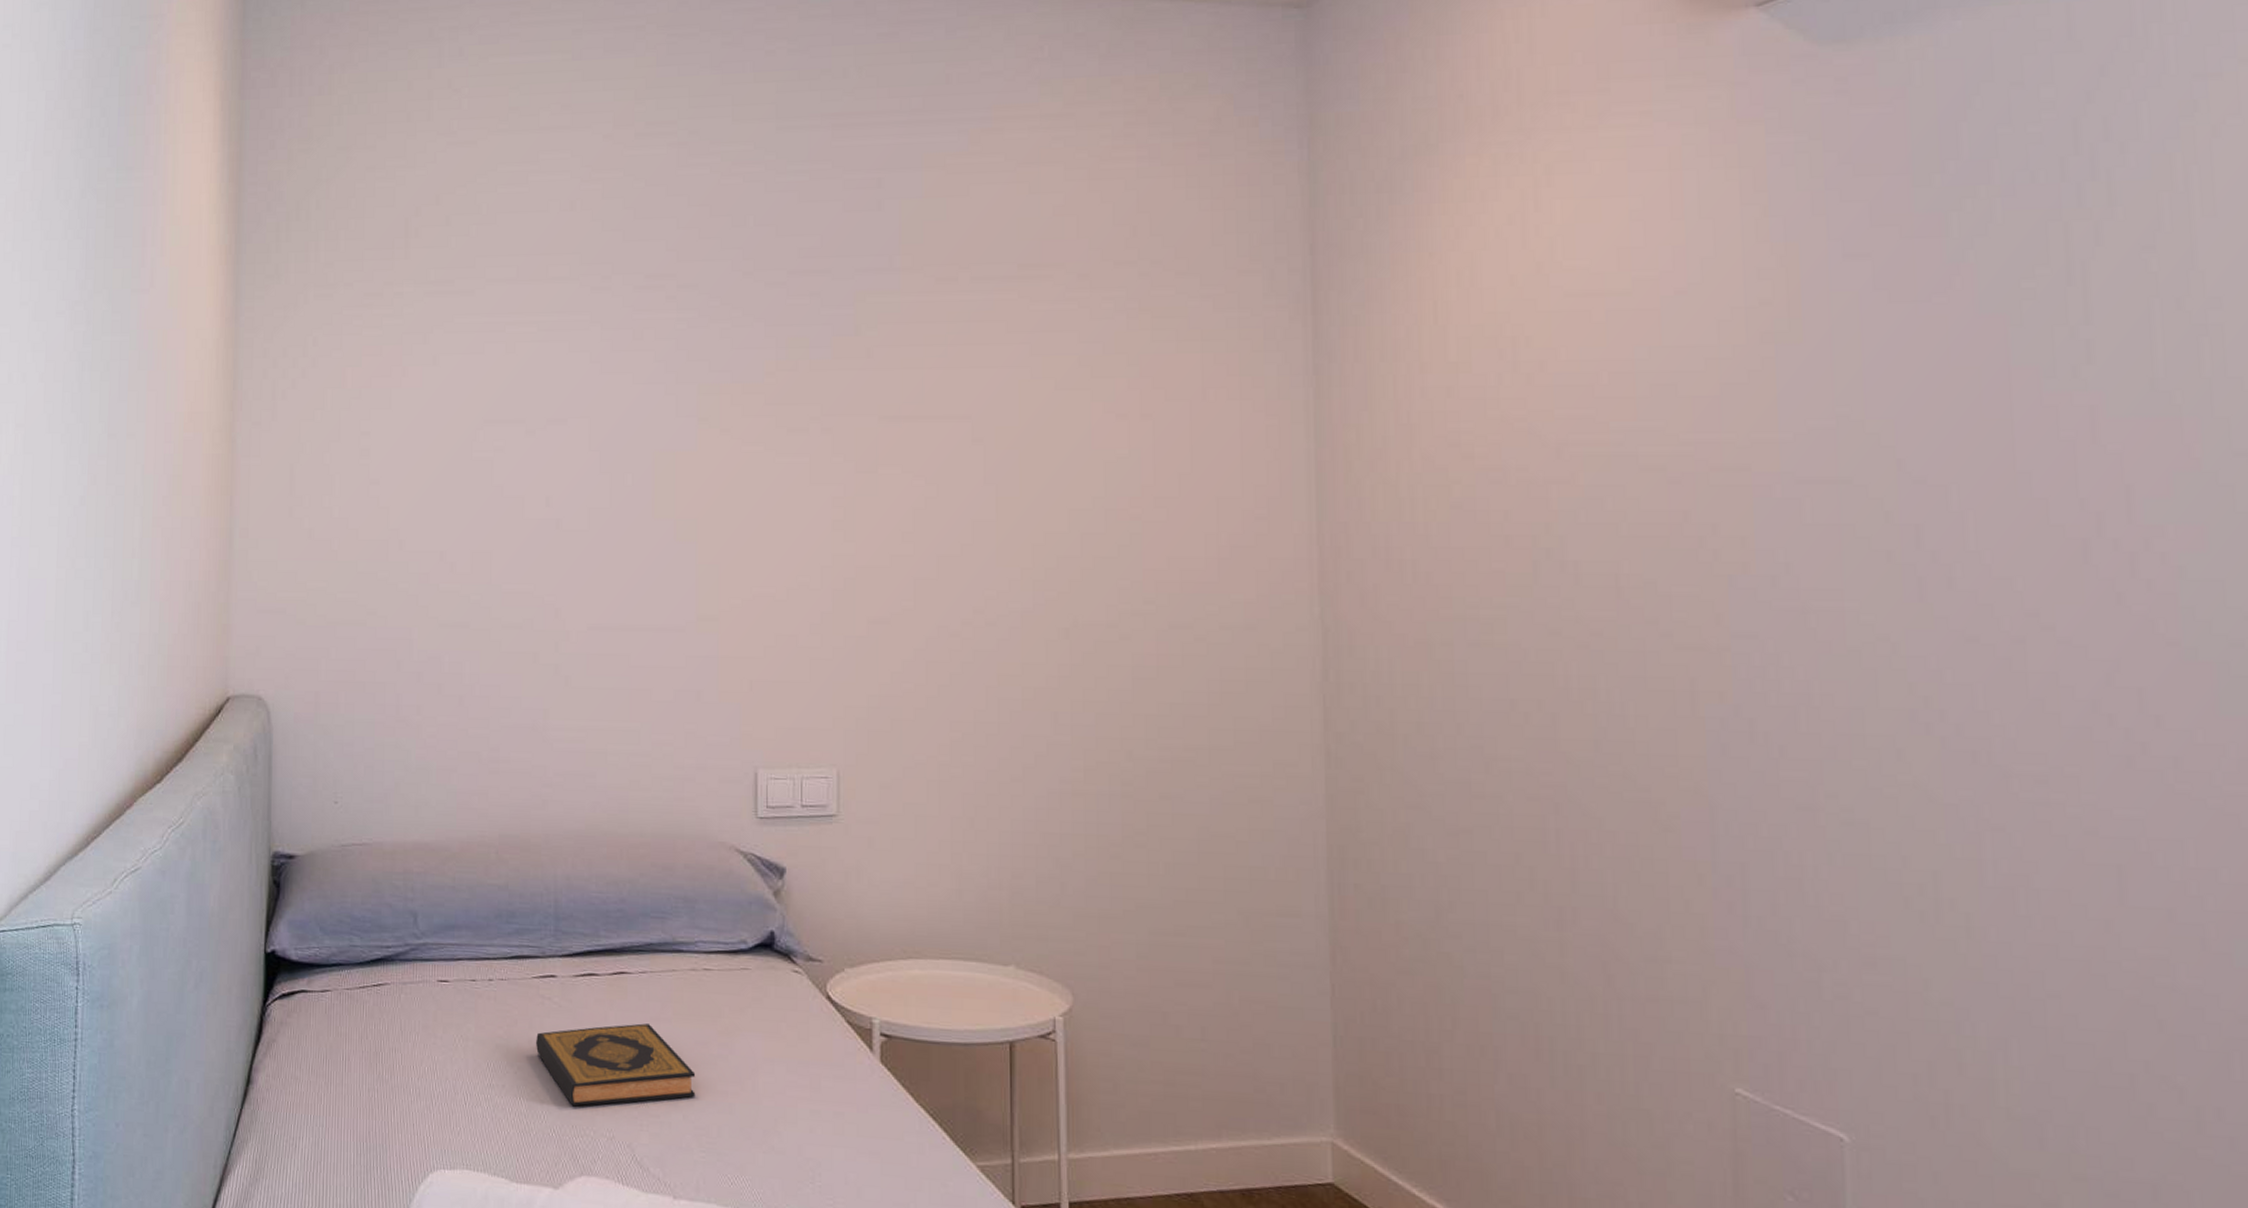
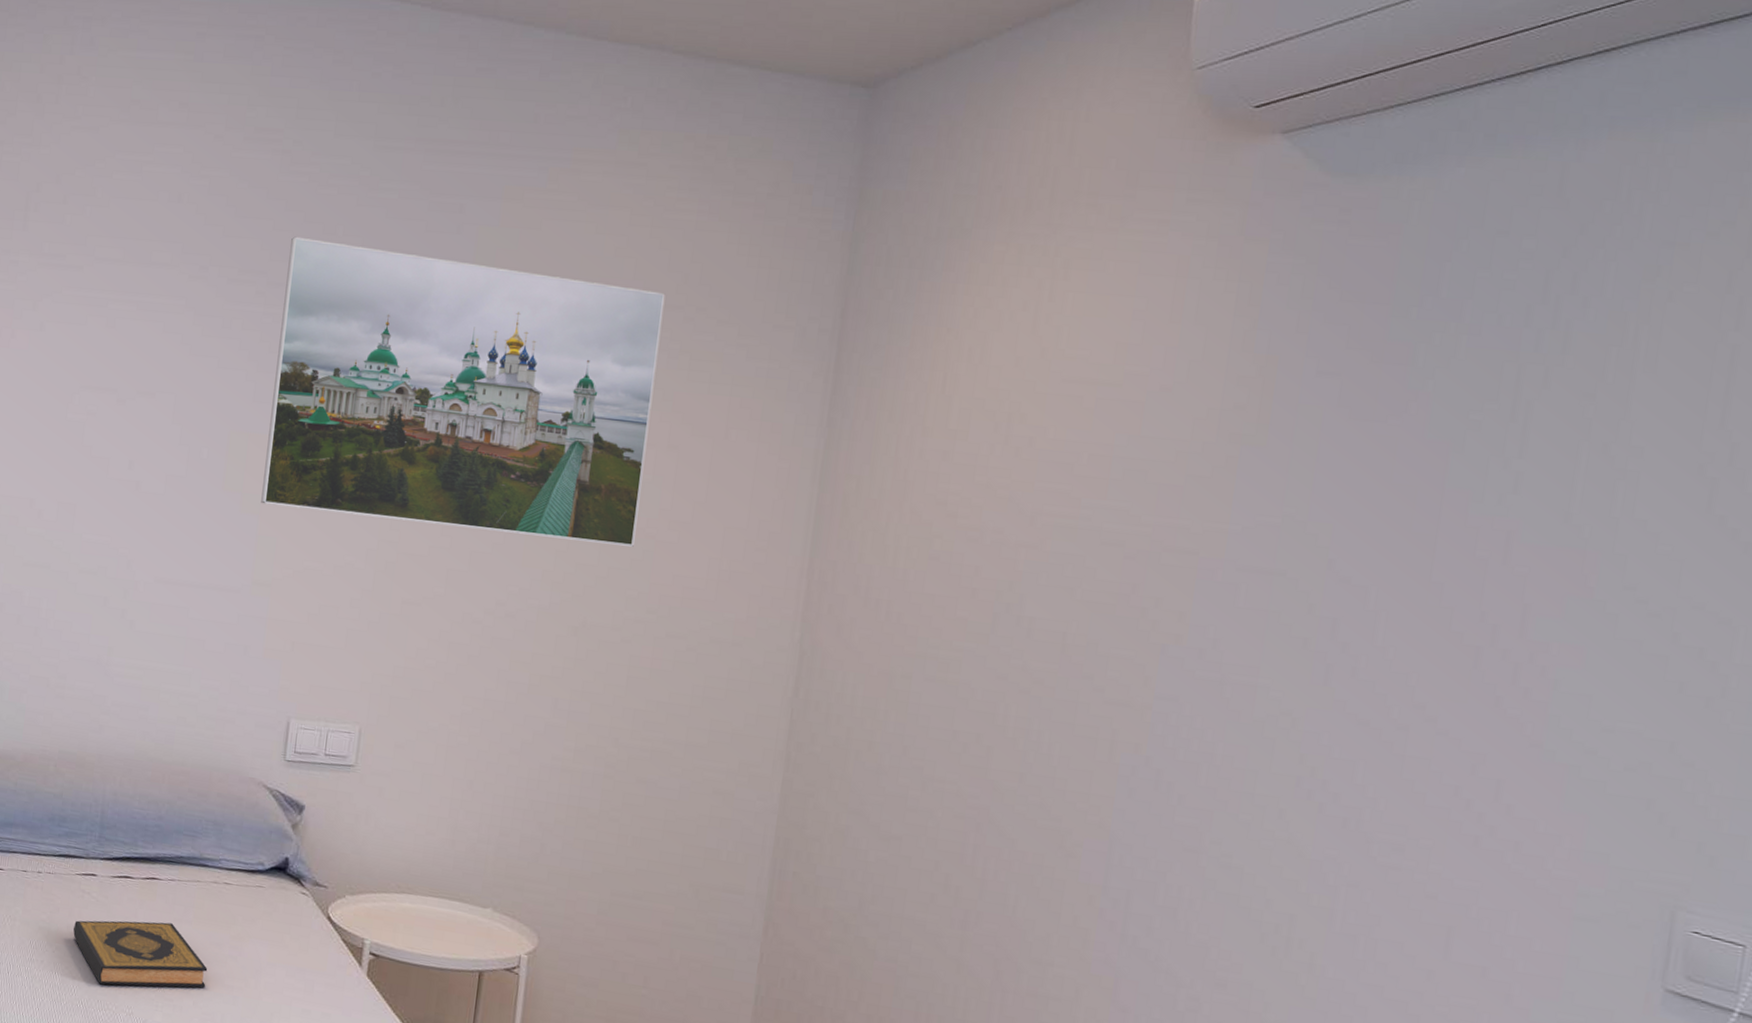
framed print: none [697,232,1119,531] -> present [261,236,666,547]

